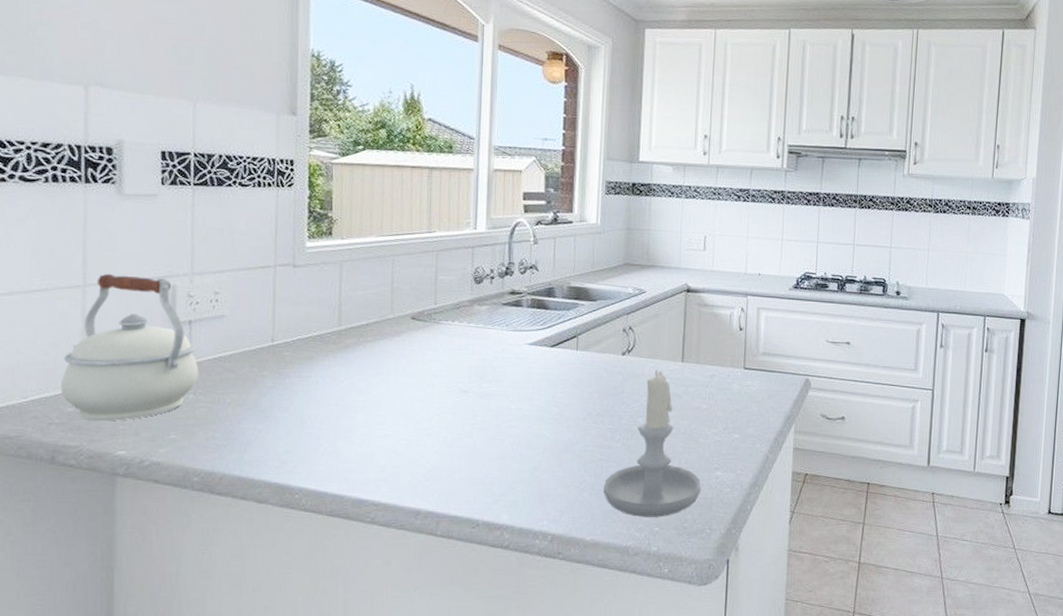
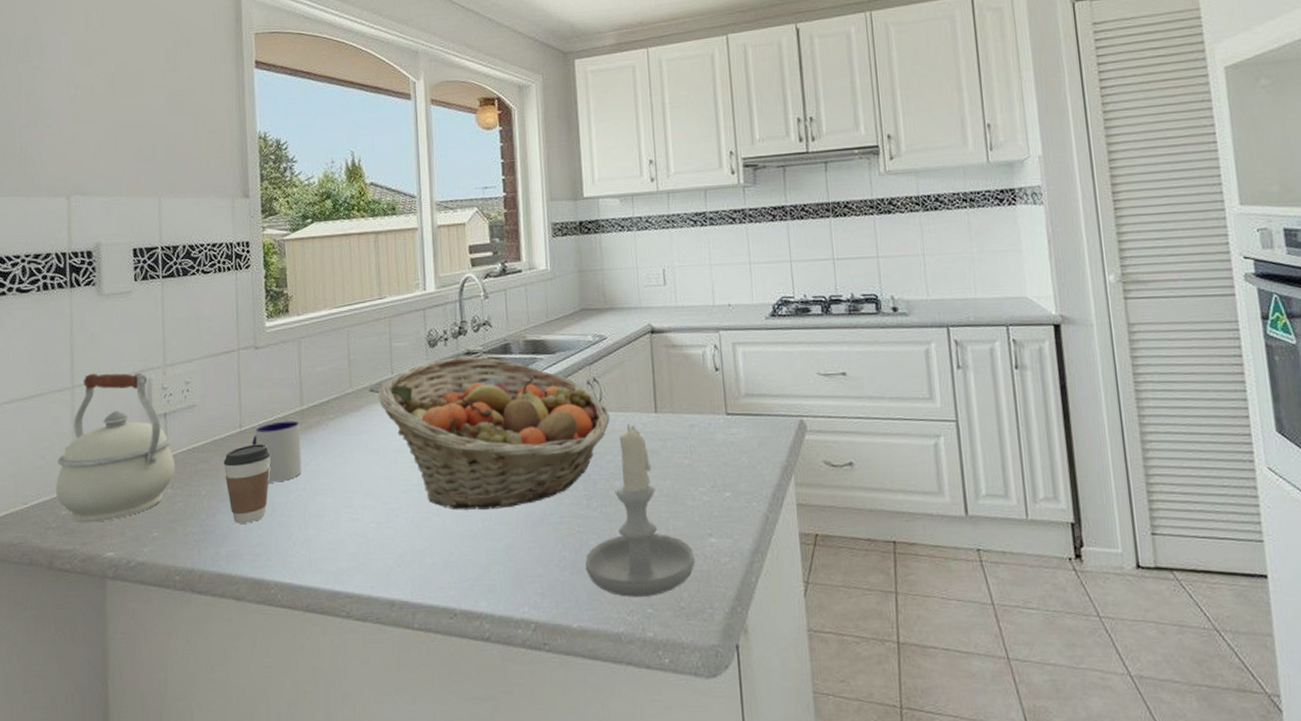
coffee cup: none [252,358,303,432] -> present [223,444,270,524]
mug: none [284,339,337,396] -> present [252,421,302,483]
fruit basket: none [420,295,640,435] -> present [378,356,610,510]

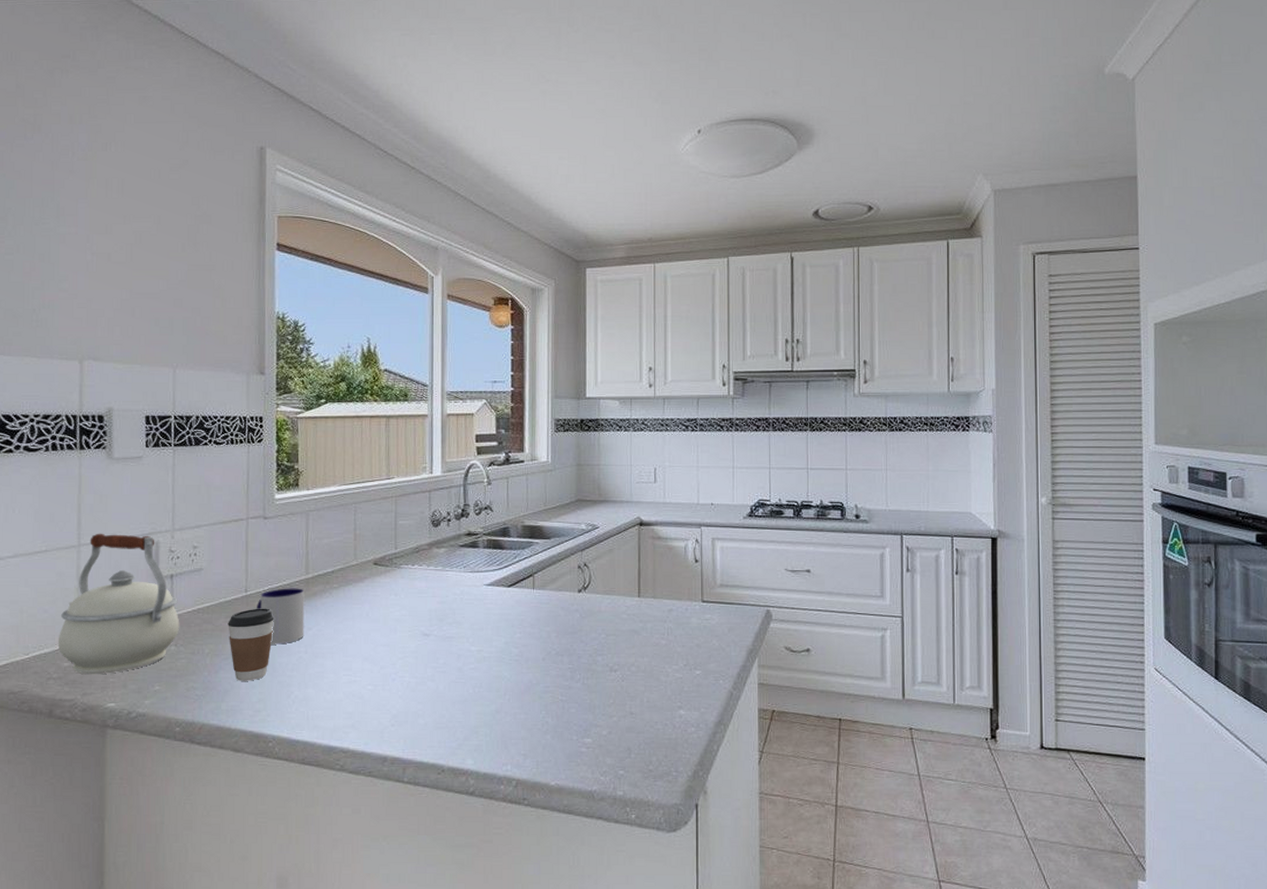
fruit basket: present [378,356,610,510] -> none [382,537,597,677]
candle: present [585,424,695,597] -> none [565,606,665,760]

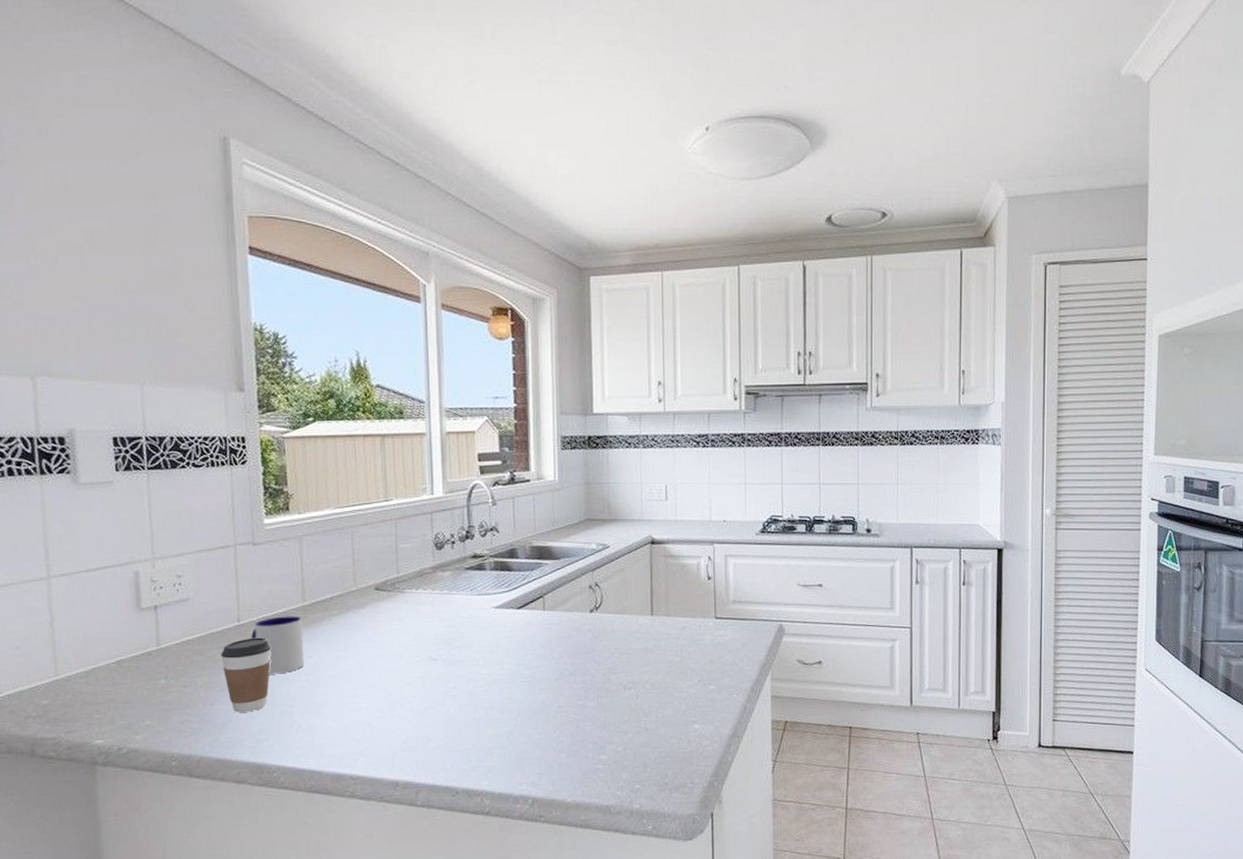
kettle: present [57,533,180,675] -> none [33,563,169,712]

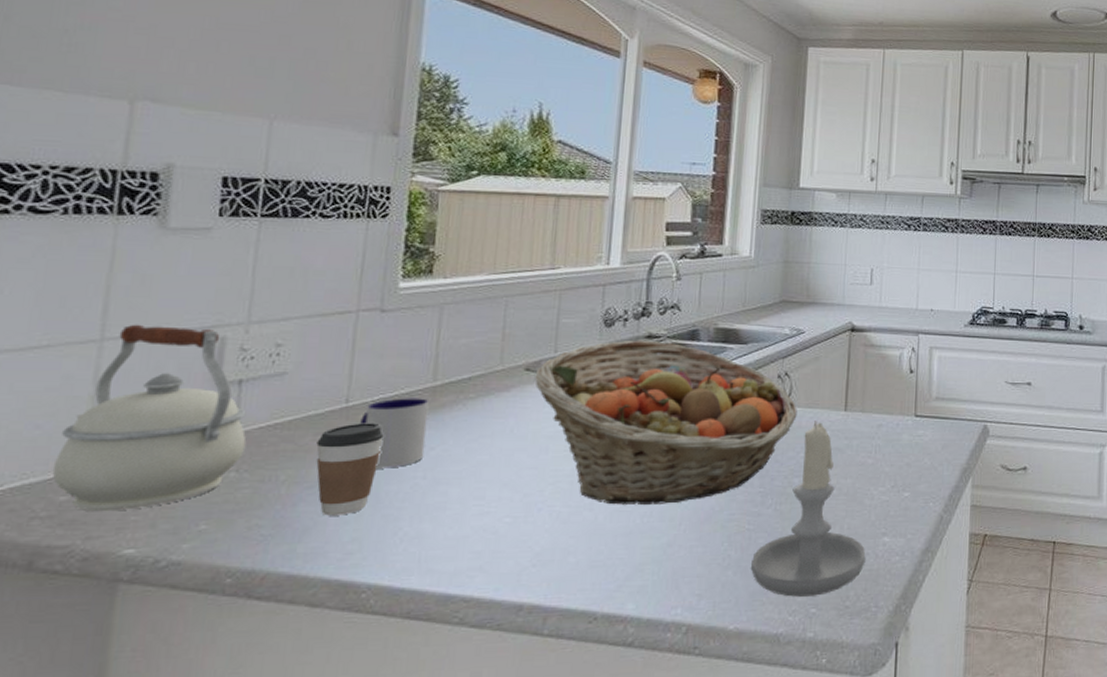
kettle: none [33,563,169,712] -> present [52,324,247,512]
fruit basket: none [384,559,609,701] -> present [535,340,797,505]
candle: none [580,625,680,775] -> present [750,421,866,597]

